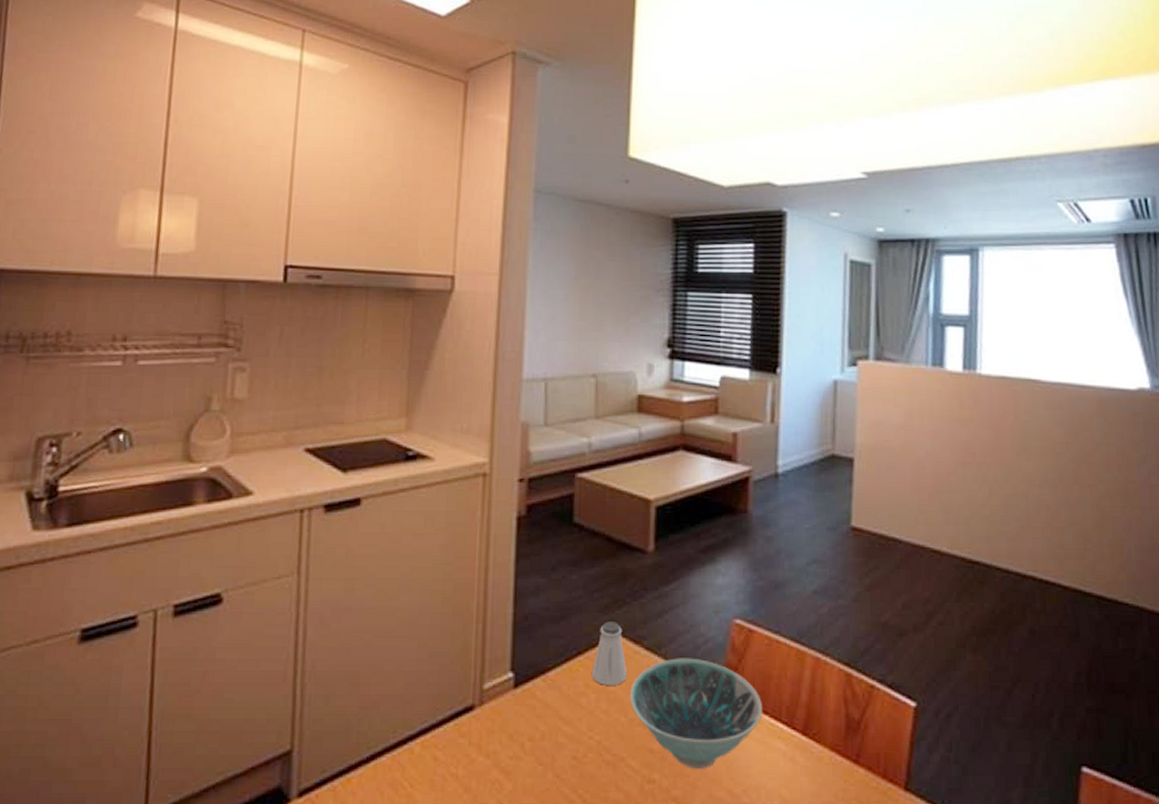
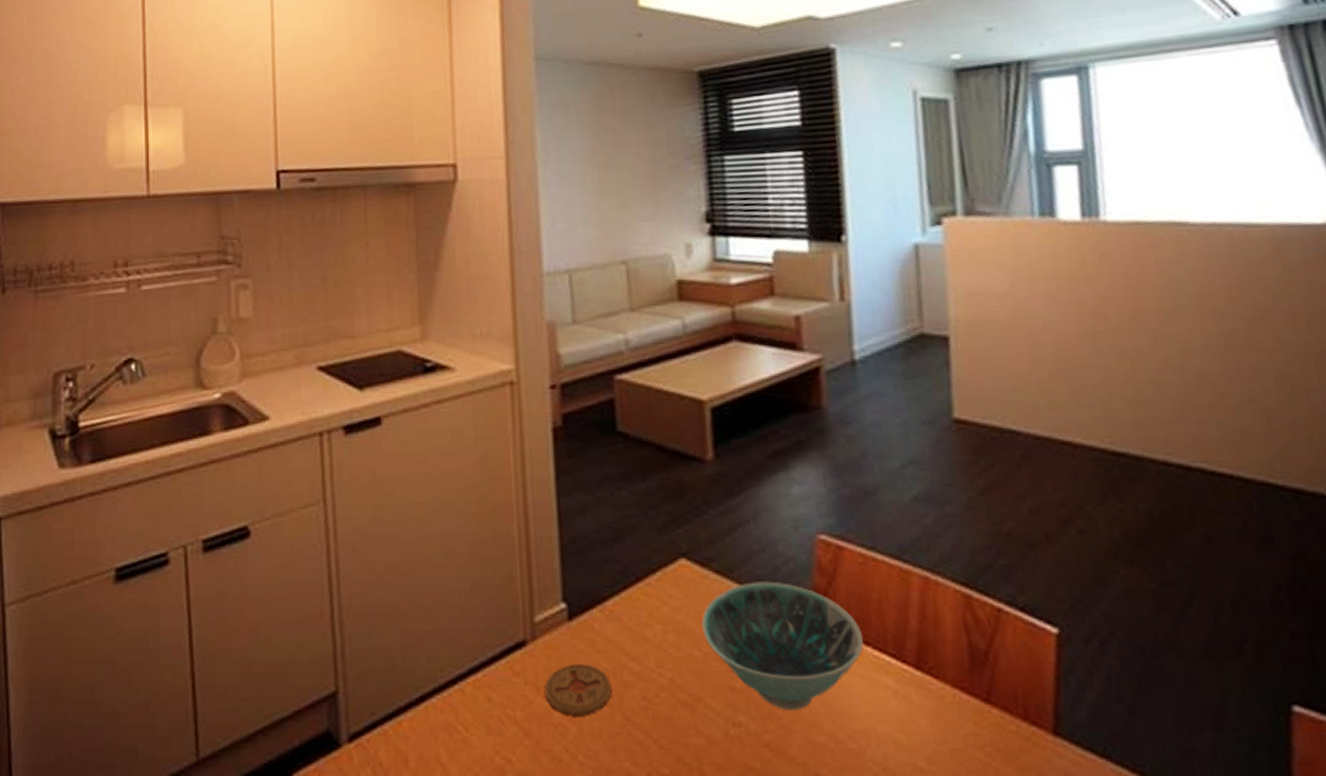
coaster: none [486,727,547,774] -> present [544,664,612,716]
saltshaker: present [591,622,628,685] -> none [654,542,697,615]

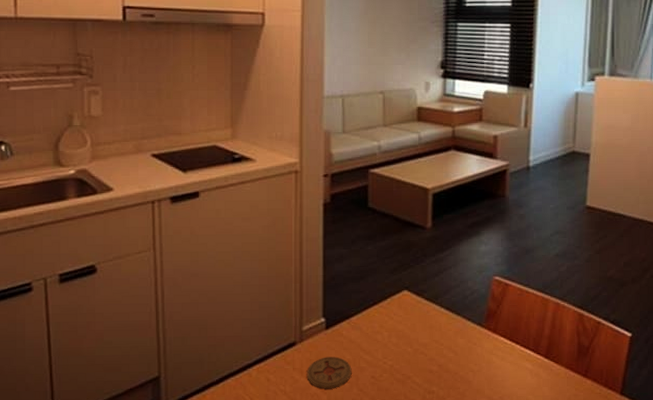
bowl: present [701,581,864,711] -> none [414,305,516,384]

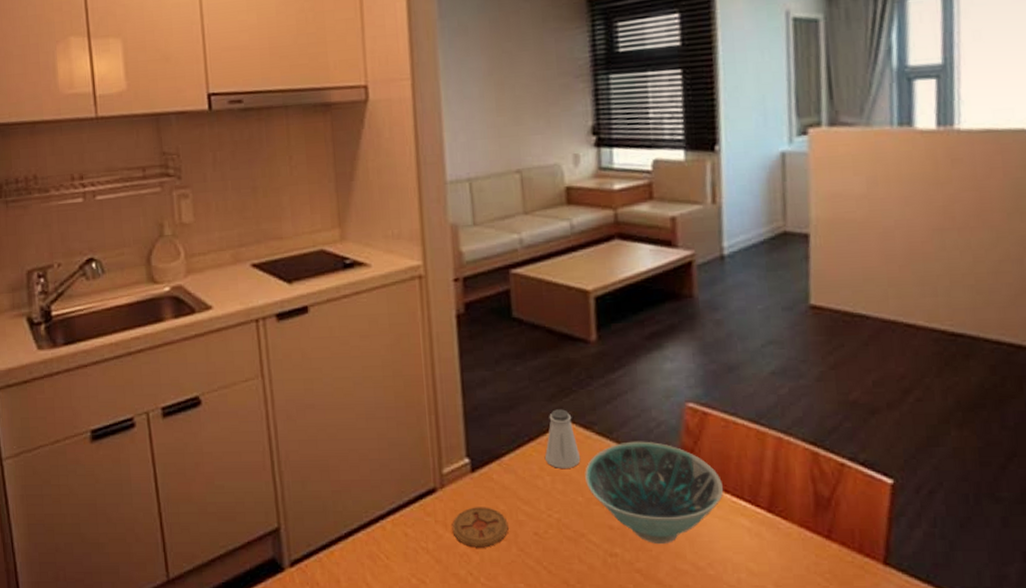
saltshaker: none [384,280,412,326] -> present [544,409,581,468]
bowl: none [414,305,516,384] -> present [585,441,724,545]

